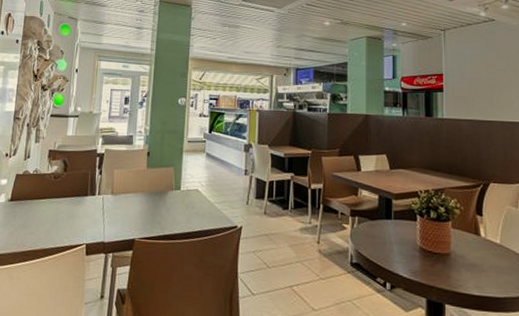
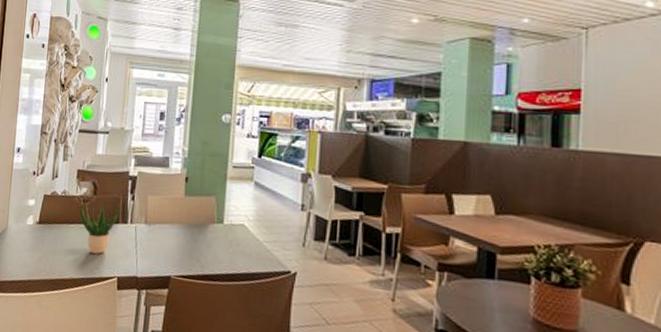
potted plant: none [50,175,89,225] -> present [79,197,120,254]

